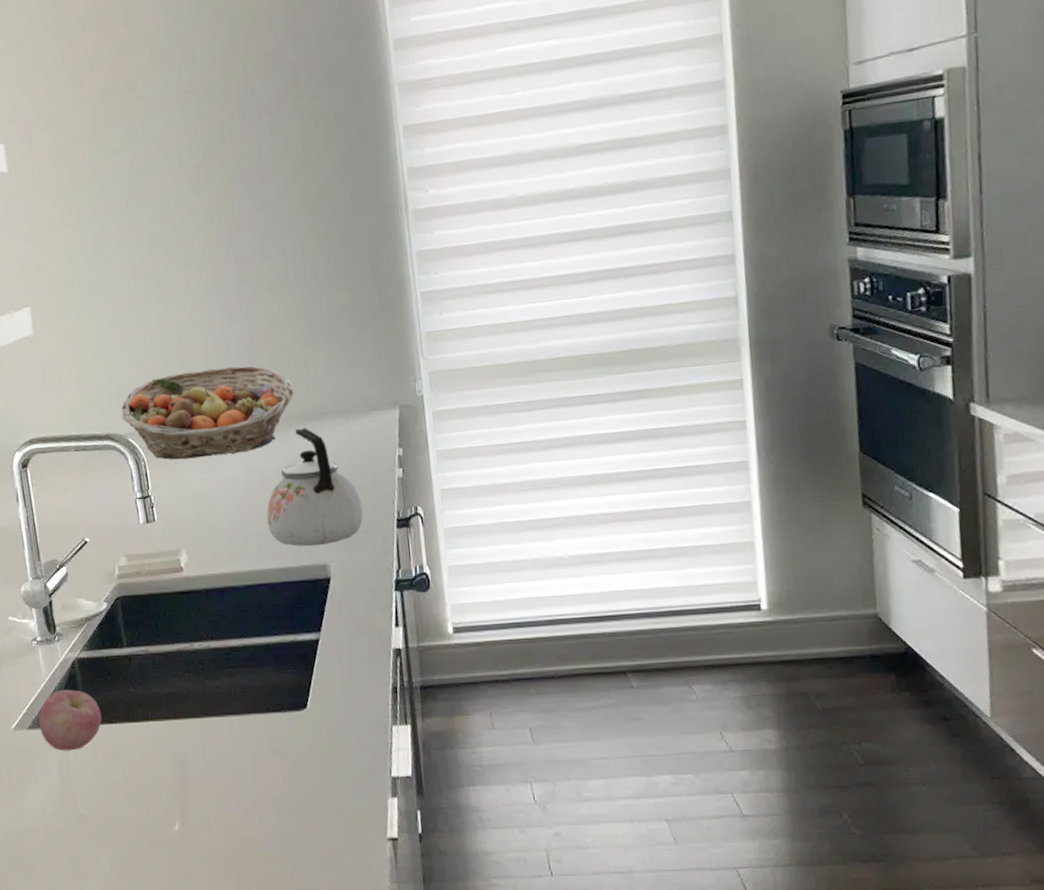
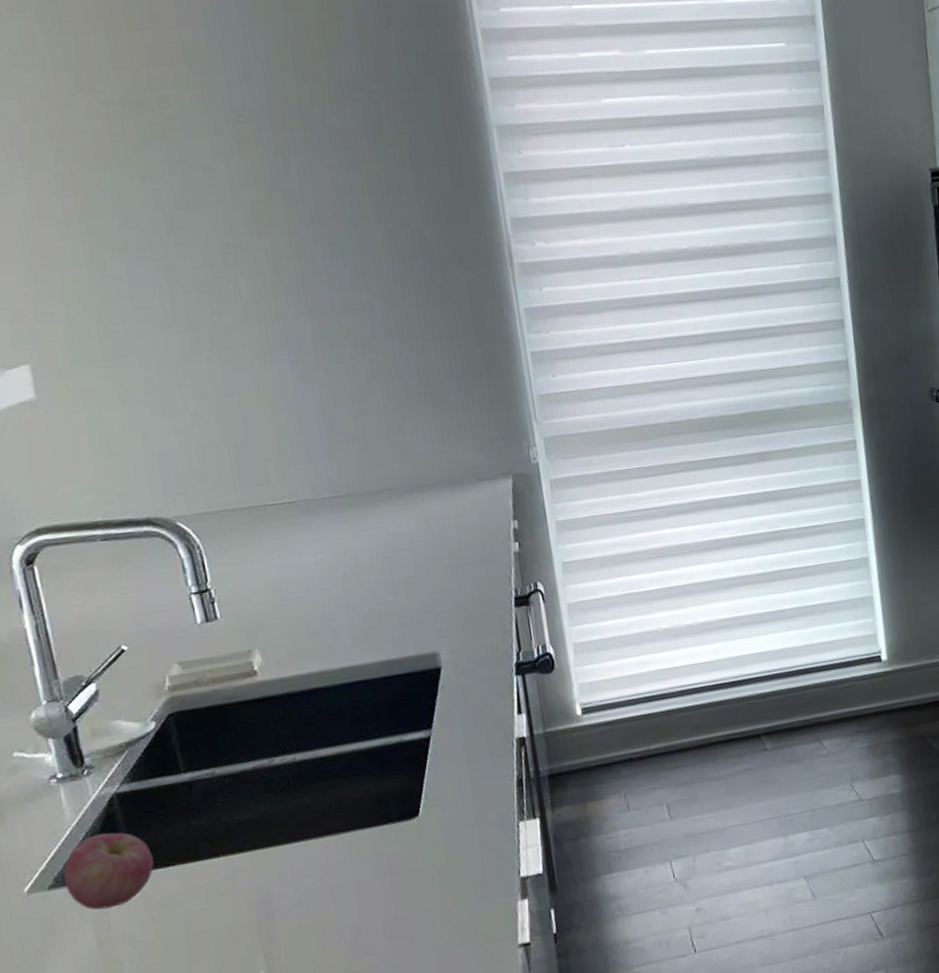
fruit basket: present [121,365,294,460] -> none [165,433,389,546]
kettle: present [266,428,364,547] -> none [360,502,477,636]

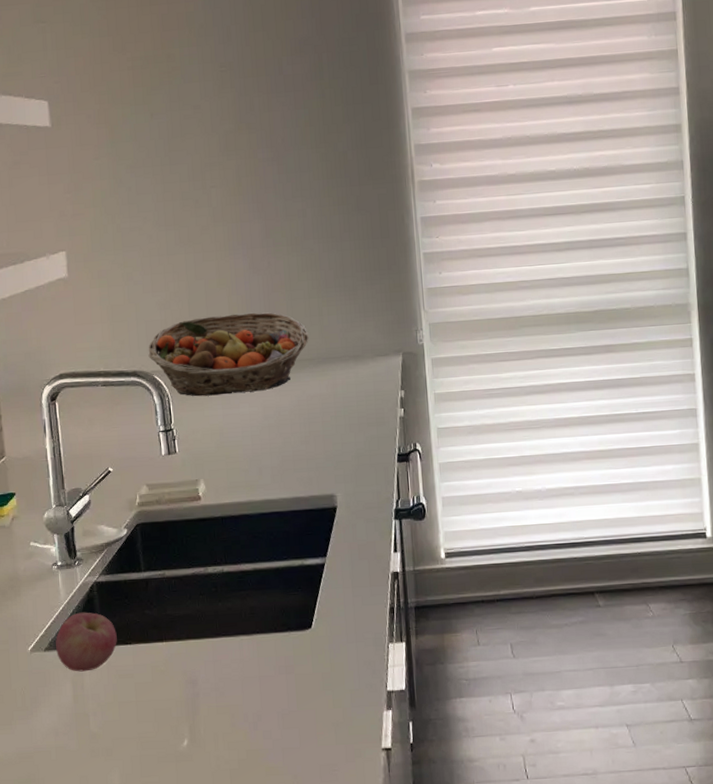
fruit basket: none [165,433,389,546] -> present [148,312,309,397]

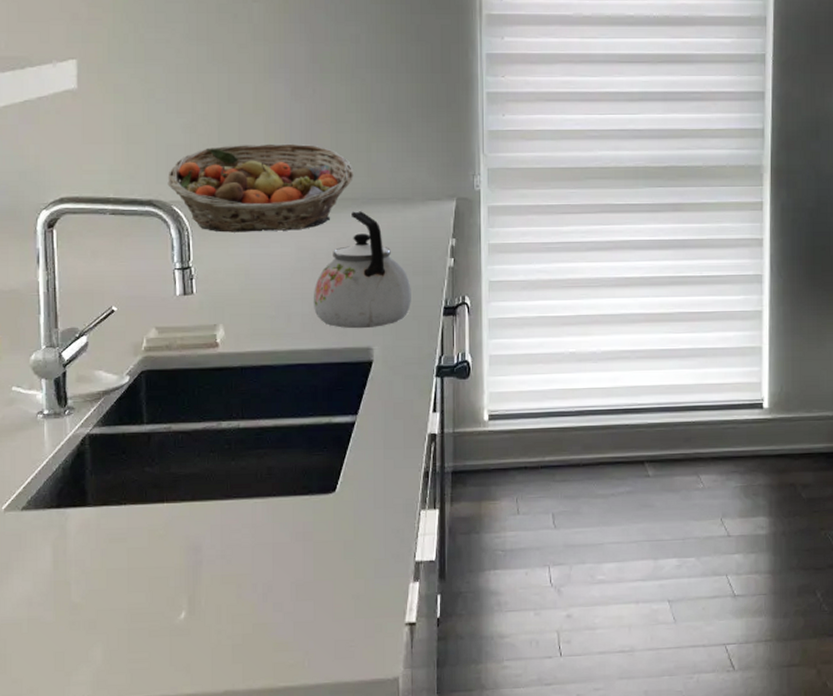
apple: present [55,612,117,672] -> none [36,467,110,535]
kettle: none [280,370,368,478] -> present [313,211,411,329]

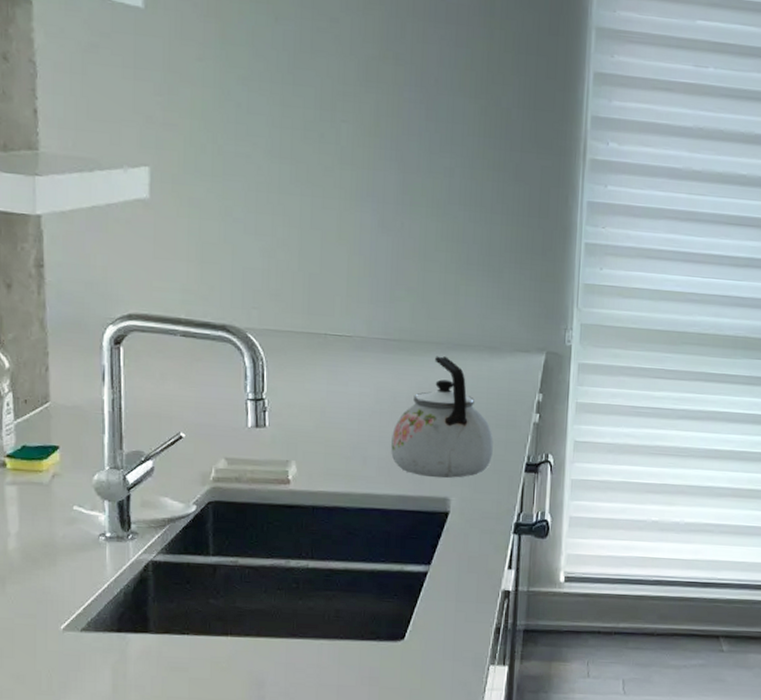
fruit basket: present [167,143,354,233] -> none [243,274,440,370]

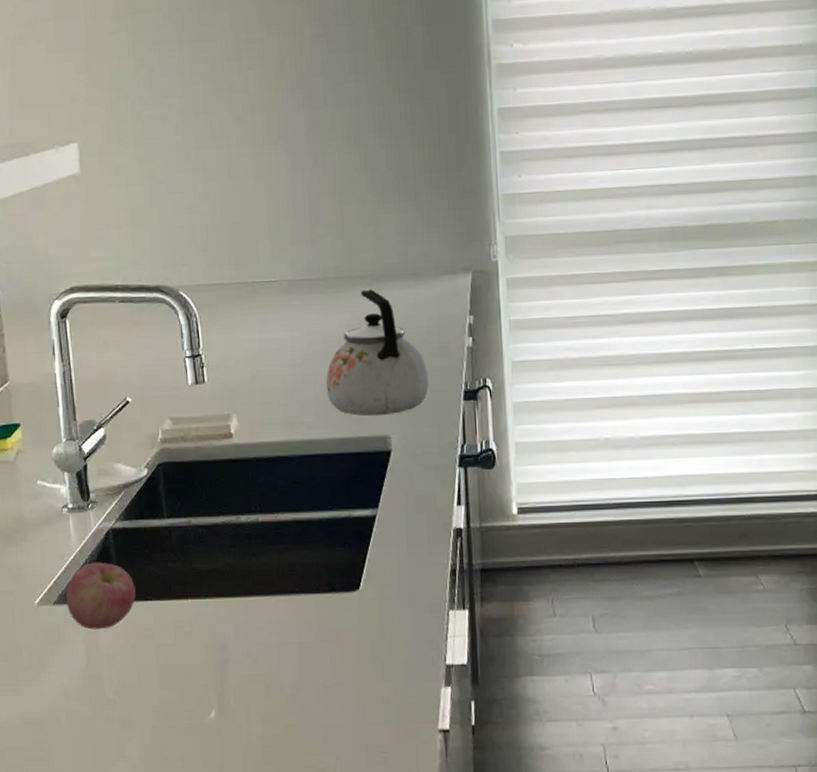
apple: none [96,592,172,660] -> present [66,562,136,630]

